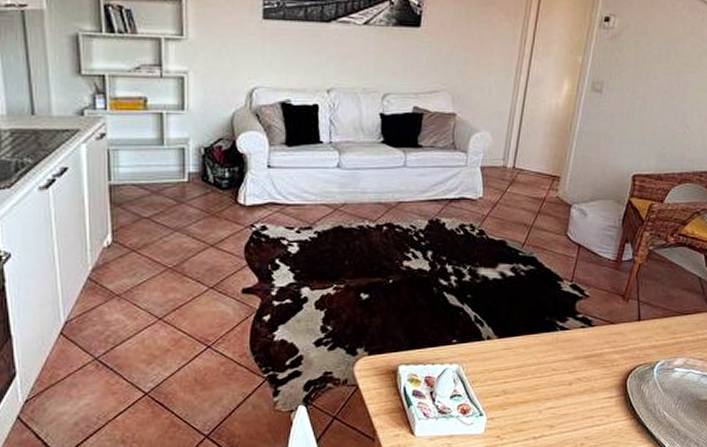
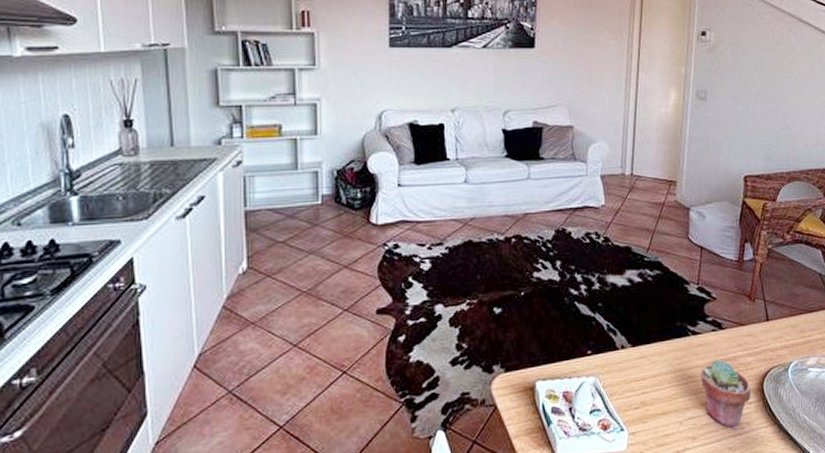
potted succulent: none [565,354,614,421] -> present [701,359,751,430]

